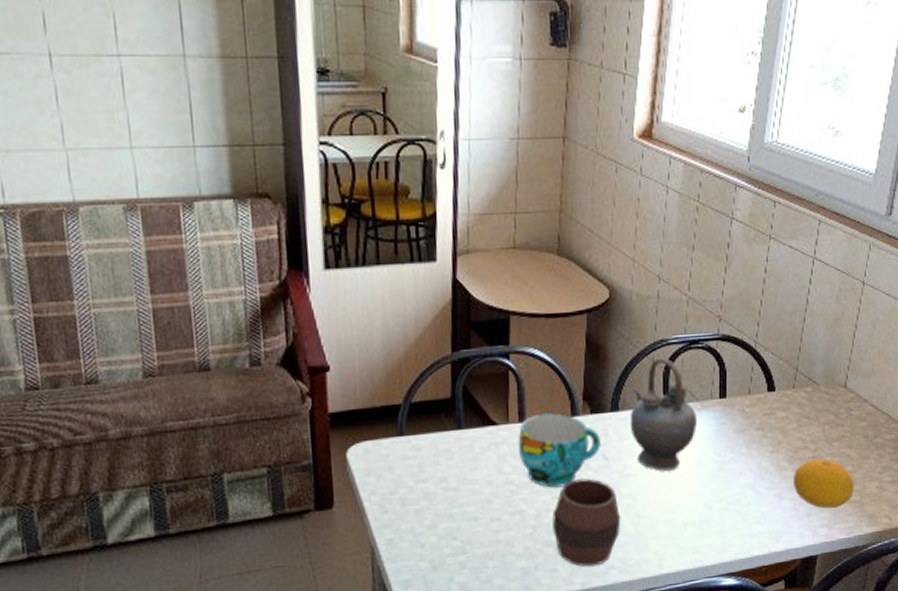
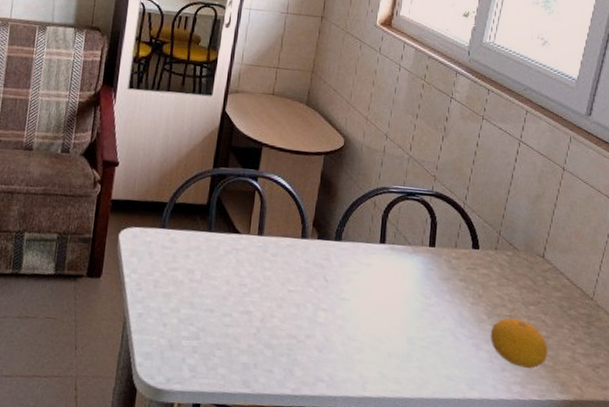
cup: present [518,412,600,488] -> none [254,231,323,298]
cup: present [552,478,621,567] -> none [274,293,334,376]
teapot: present [629,358,697,471] -> none [349,202,408,302]

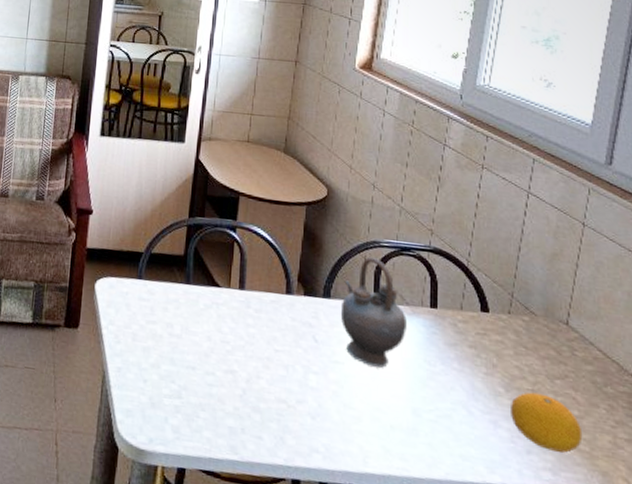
teapot: none [349,202,408,302] -> present [340,257,407,368]

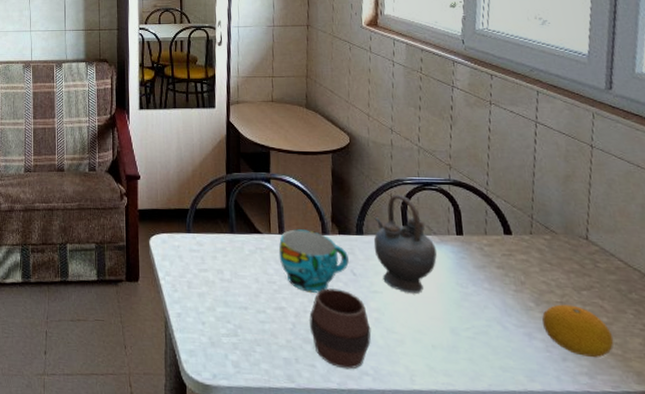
cup: none [236,285,312,358] -> present [278,229,349,293]
cup: none [261,353,327,445] -> present [309,288,372,369]

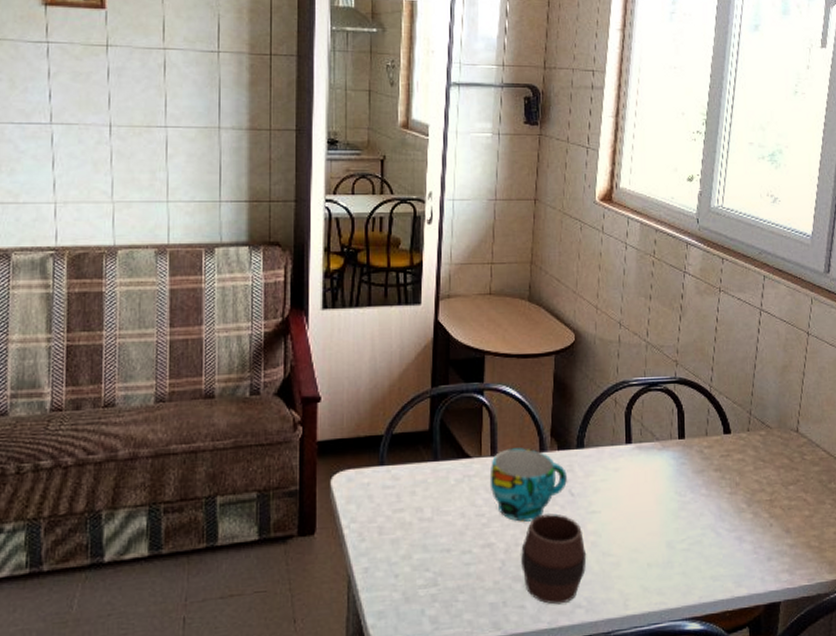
teapot: present [373,195,437,293] -> none [594,398,658,509]
fruit: present [542,304,614,357] -> none [753,501,813,553]

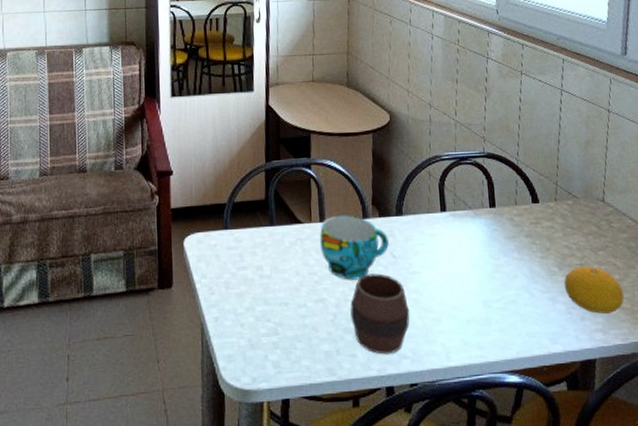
fruit: none [753,501,813,553] -> present [564,266,625,314]

